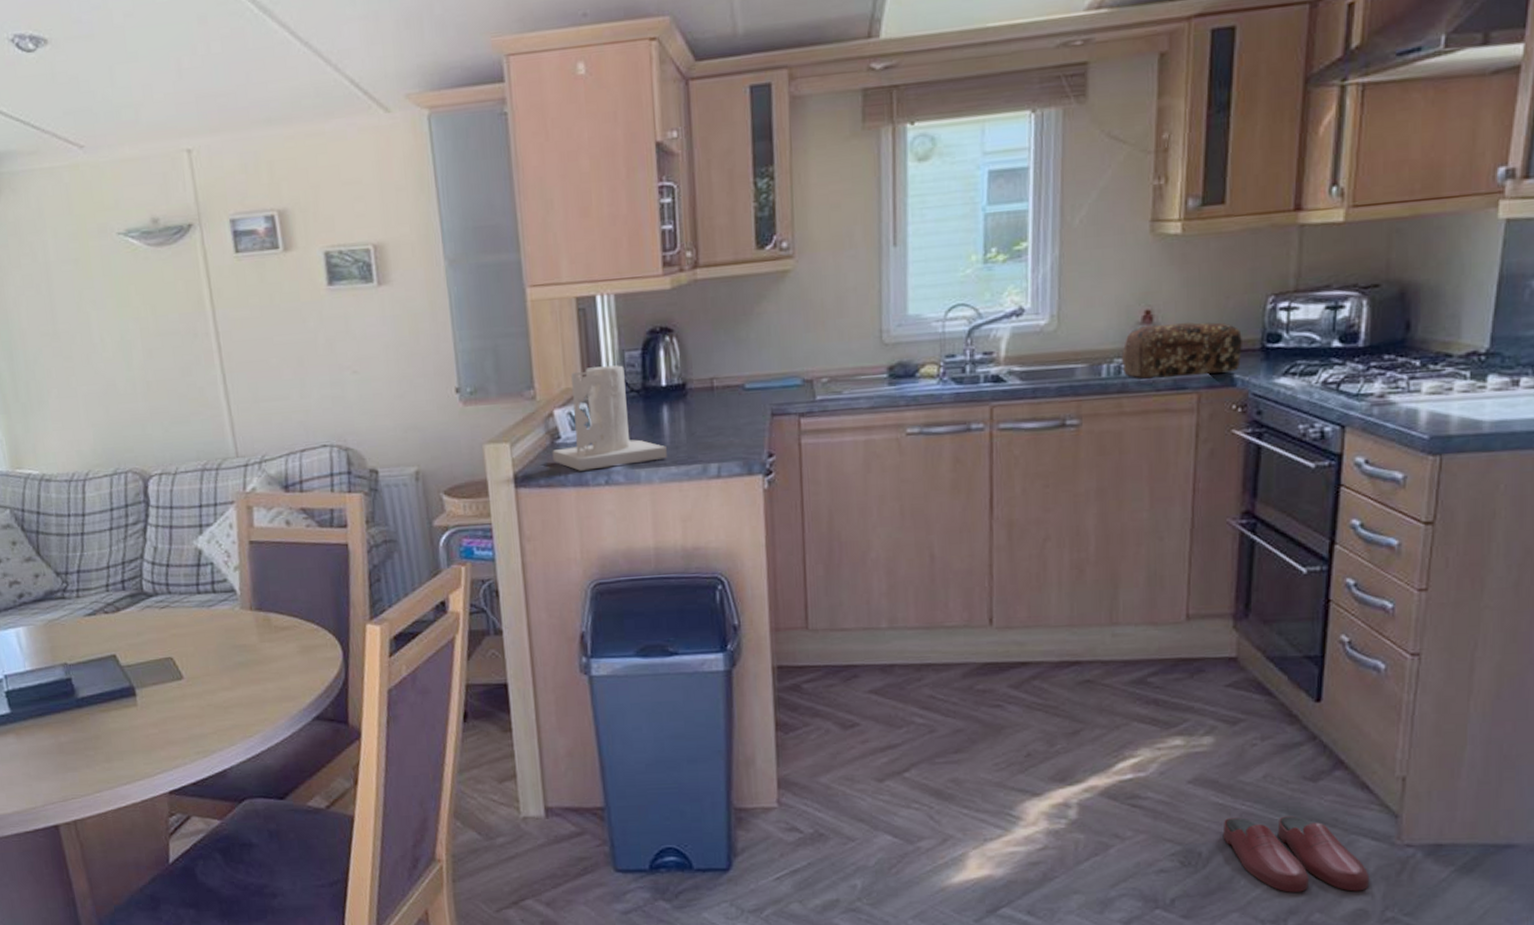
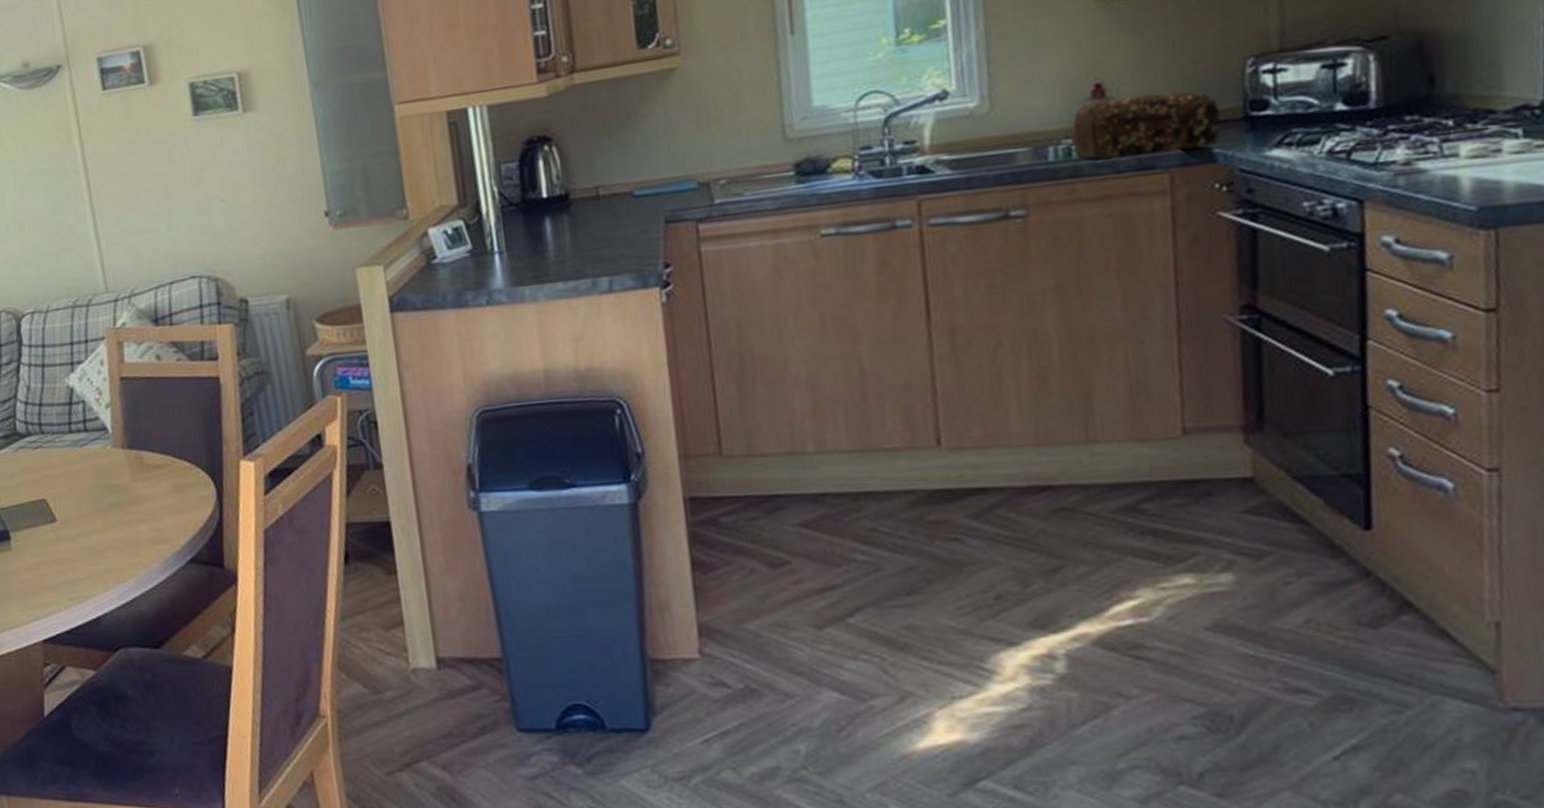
paper towel roll: present [552,365,667,471] -> none [428,178,553,292]
slippers: present [1222,815,1370,892] -> none [1258,670,1467,767]

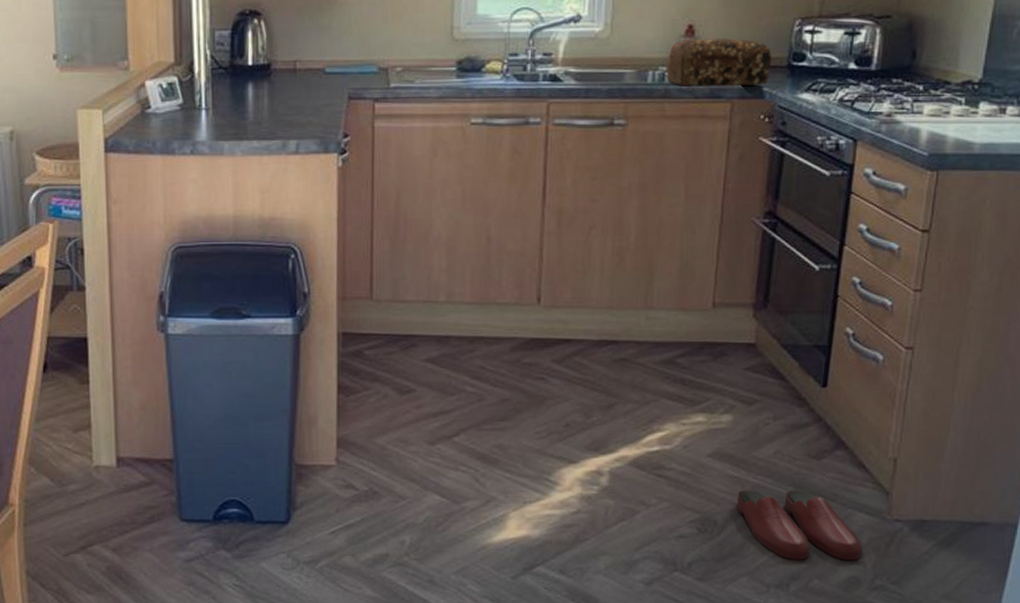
slippers: none [1258,670,1467,767] -> present [736,490,863,561]

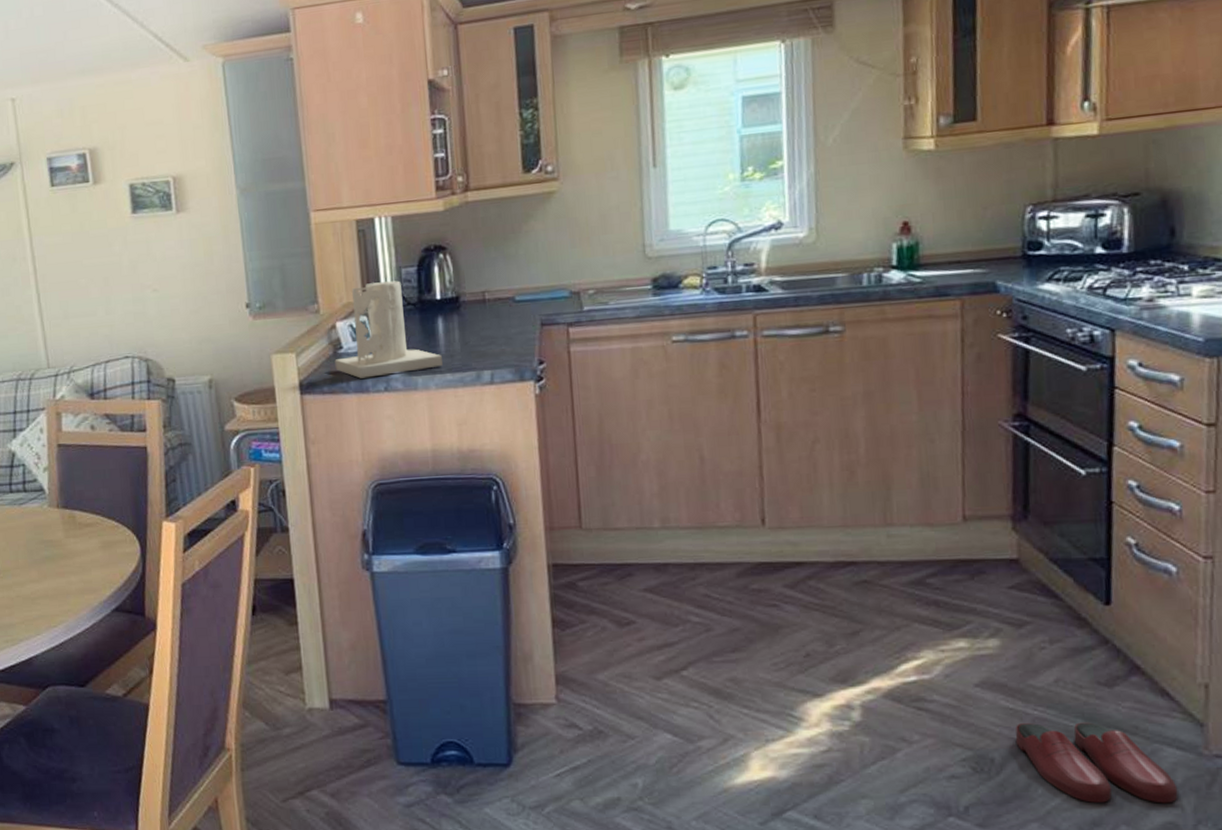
paper towel roll: none [142,43,250,140] -> present [334,280,443,379]
bread loaf: present [666,37,771,88] -> none [882,232,1003,288]

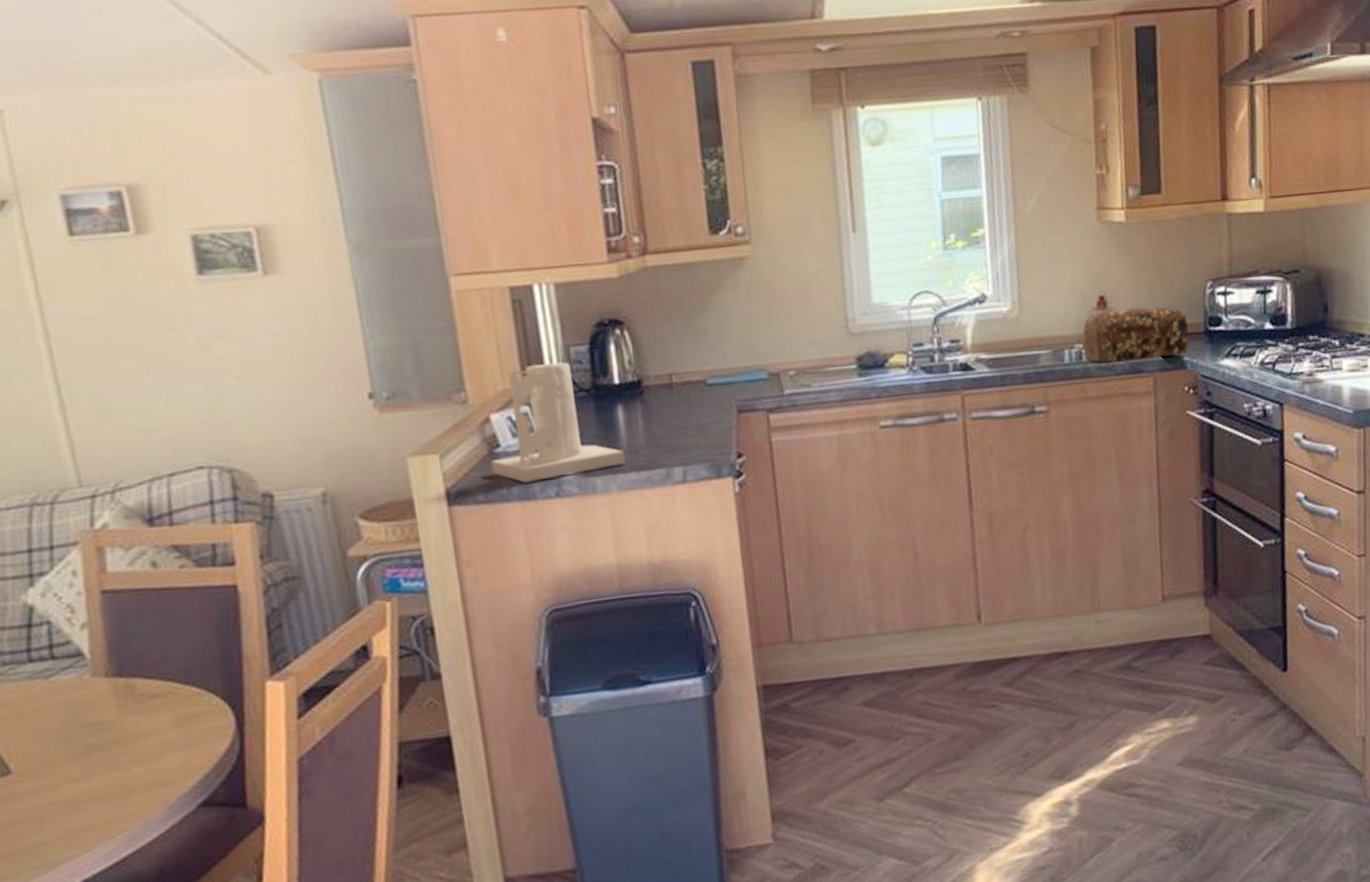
bread loaf: none [882,232,1003,288] -> present [1081,307,1189,365]
slippers: present [1015,722,1178,804] -> none [1213,786,1345,864]

